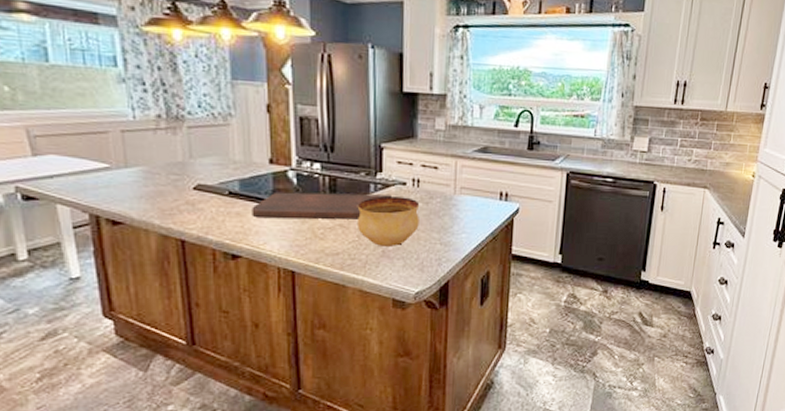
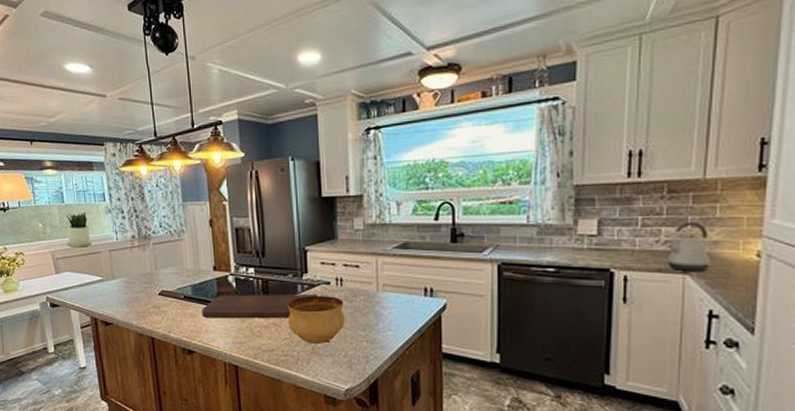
planter: none [51,75,94,124] -> present [66,211,92,248]
kettle: none [694,145,724,187] -> present [666,221,711,272]

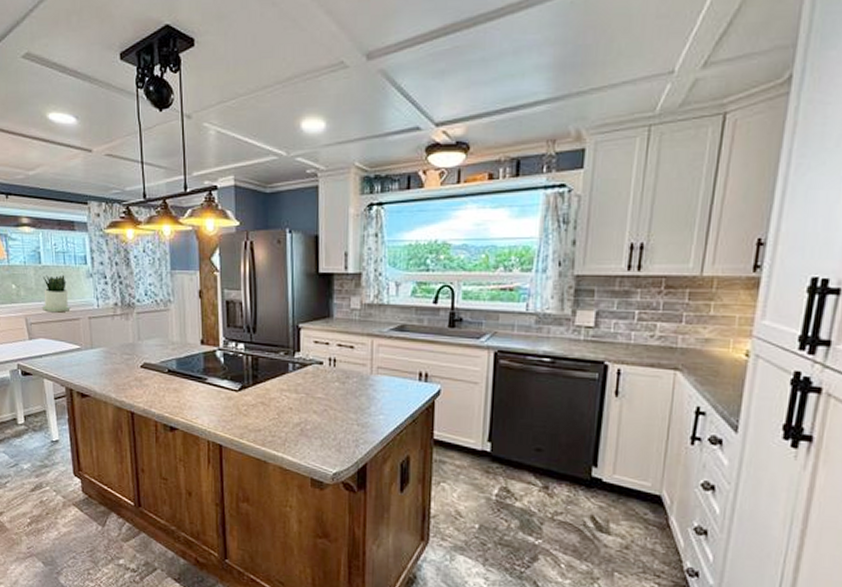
cutting board: present [202,295,318,318] -> none [186,370,310,398]
bowl: present [287,296,345,345] -> none [276,375,336,427]
kettle: present [666,221,711,272] -> none [659,318,702,369]

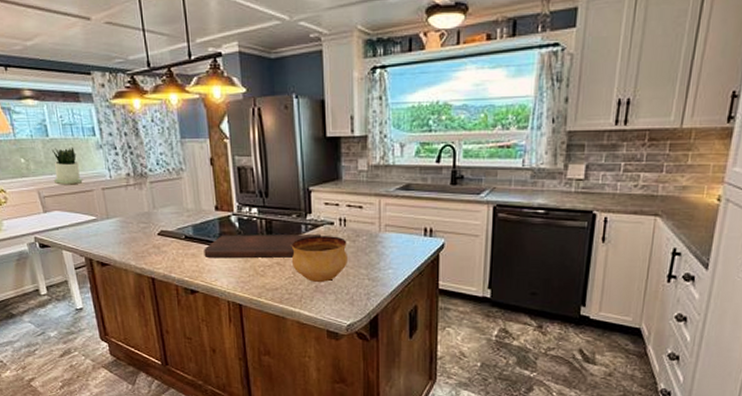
cutting board: none [186,370,310,398] -> present [204,235,322,258]
bowl: none [276,375,336,427] -> present [291,236,347,283]

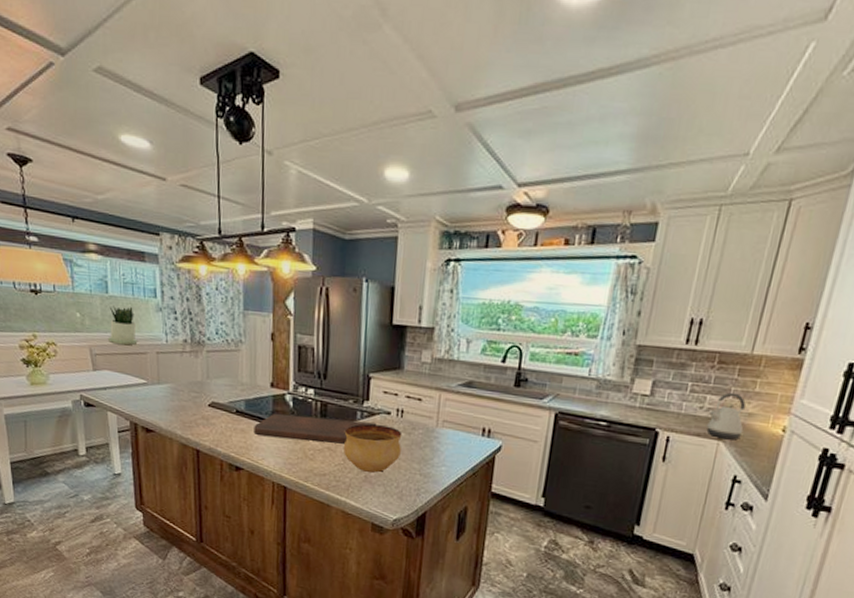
kettle: none [641,168,679,214] -> present [705,392,746,440]

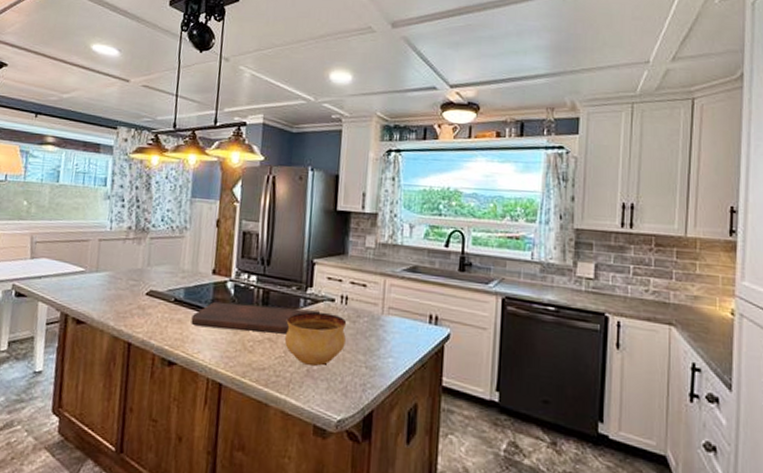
planter: present [107,304,138,346] -> none [51,193,82,233]
kettle: present [705,392,746,440] -> none [654,275,693,325]

